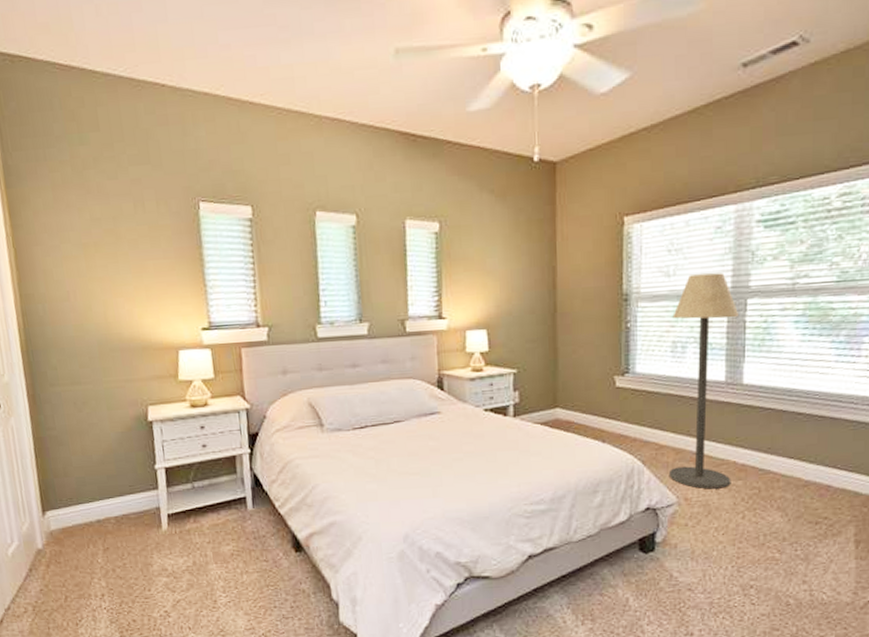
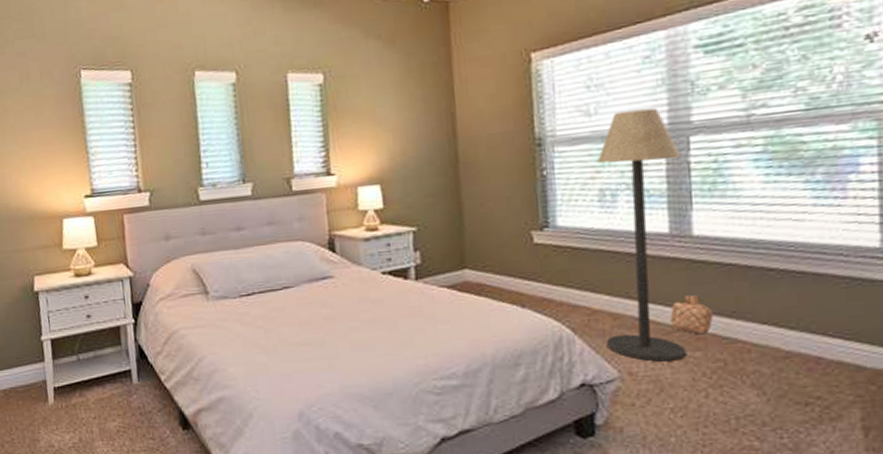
basket: none [720,434,753,466] -> present [670,295,713,334]

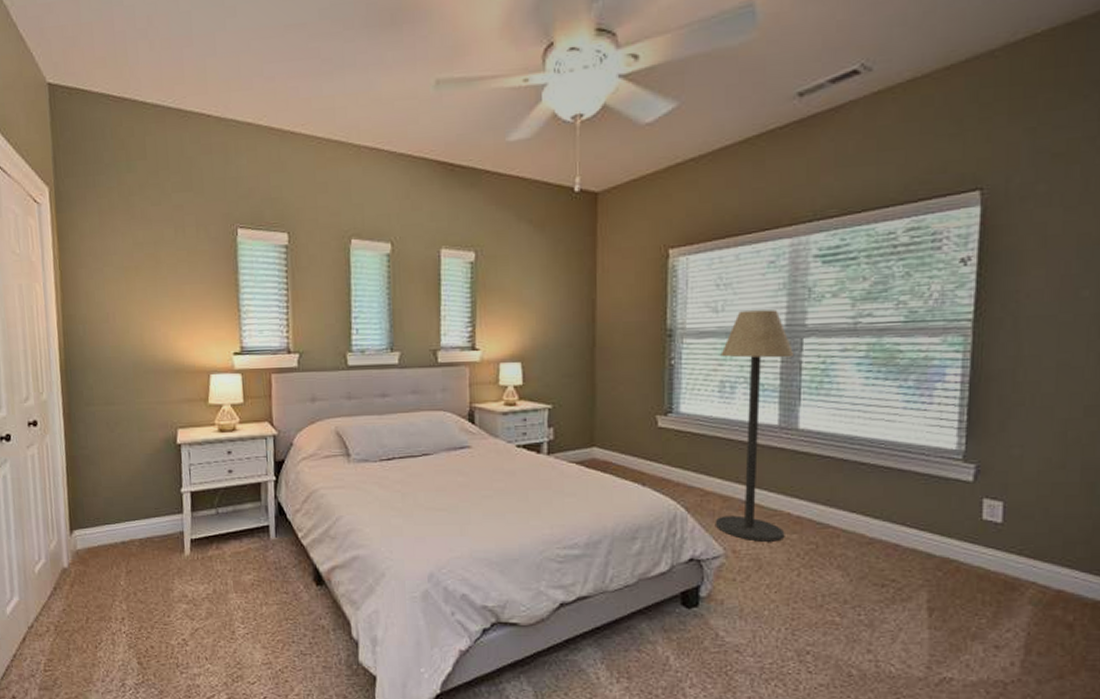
basket: present [670,295,713,334] -> none [772,483,810,518]

